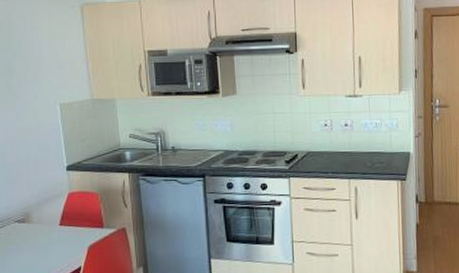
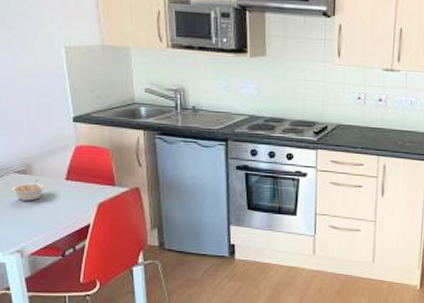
legume: none [11,227,41,248] -> present [11,179,45,201]

